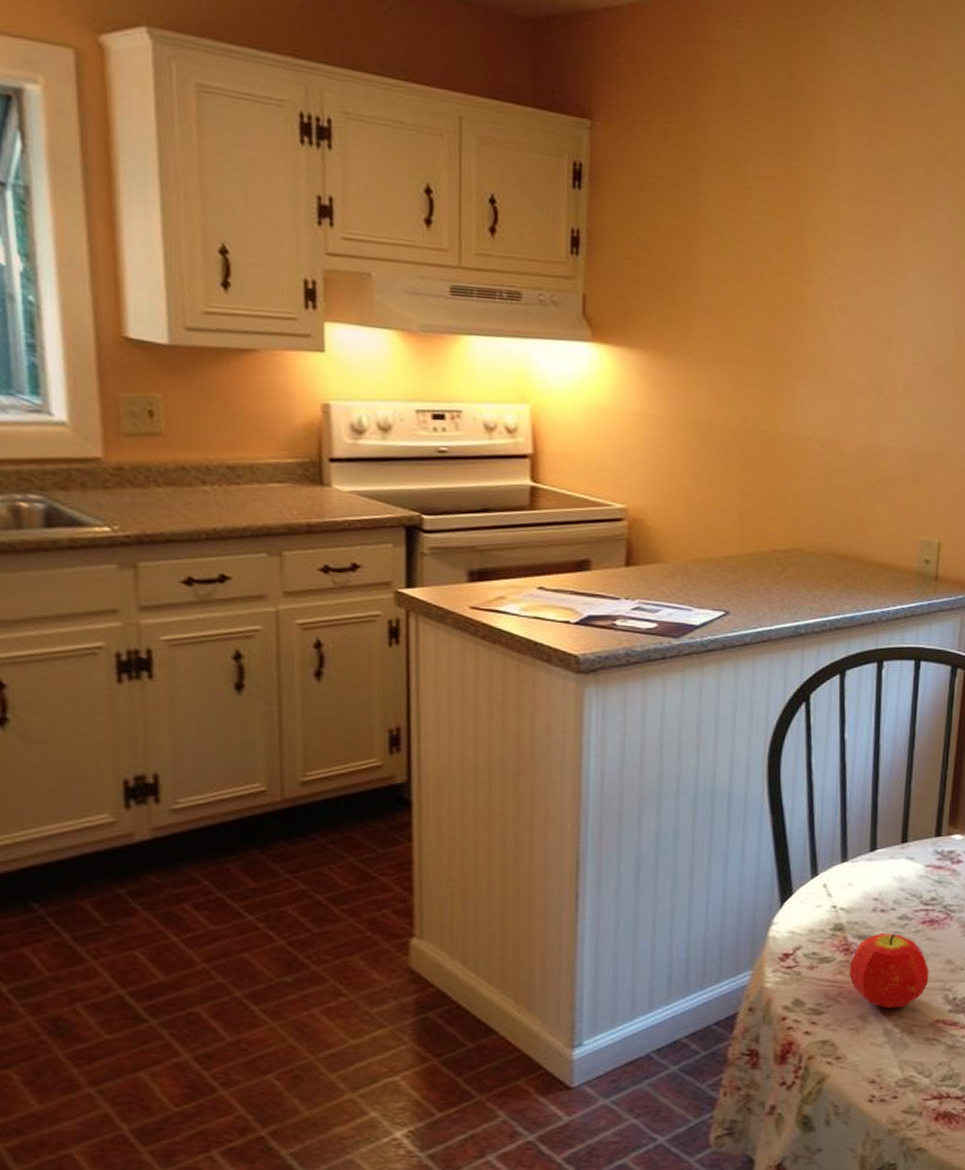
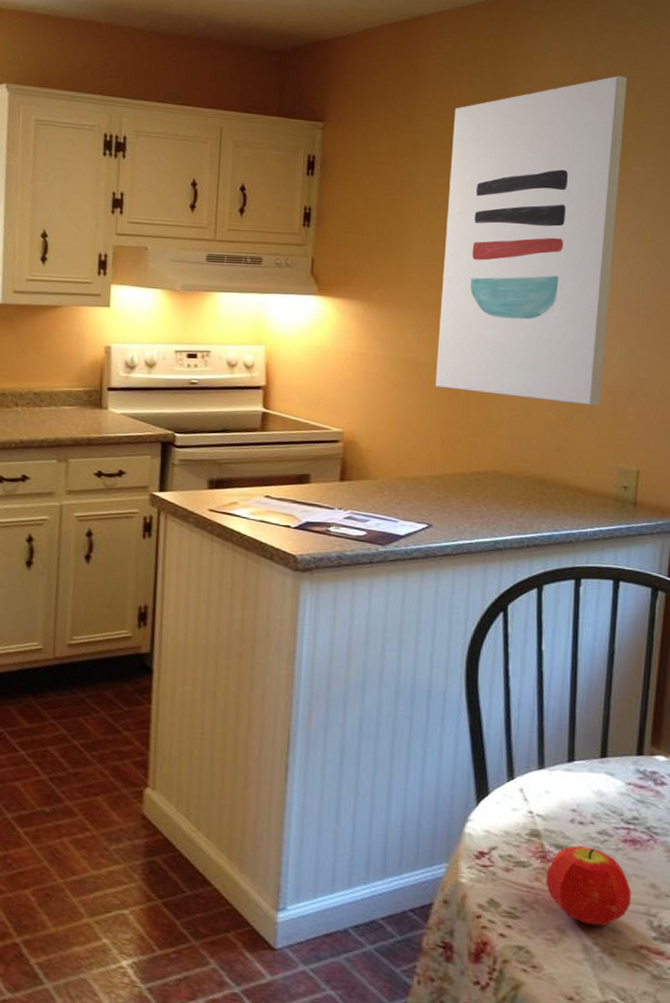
wall art: none [730,90,934,473] -> present [436,76,628,406]

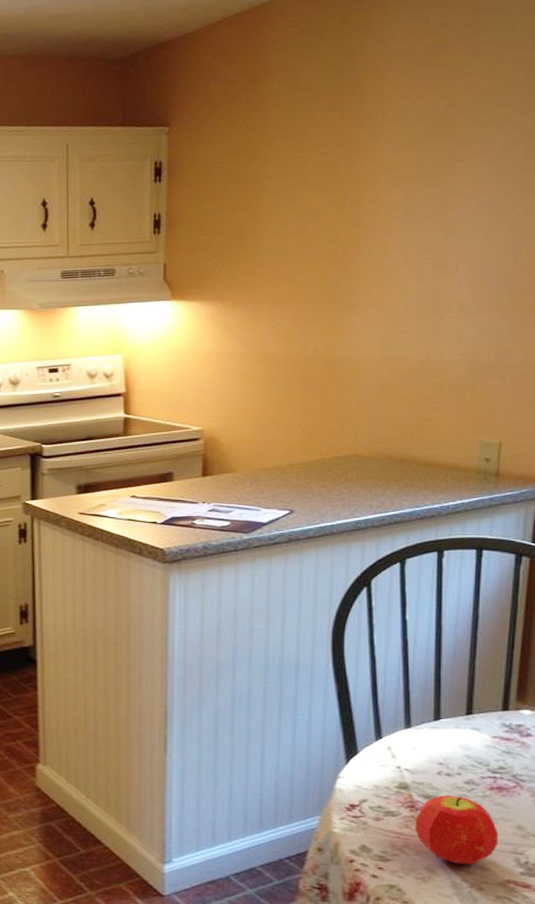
wall art: present [436,76,628,406] -> none [292,40,484,383]

